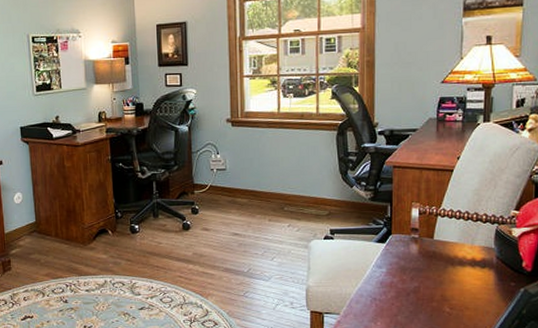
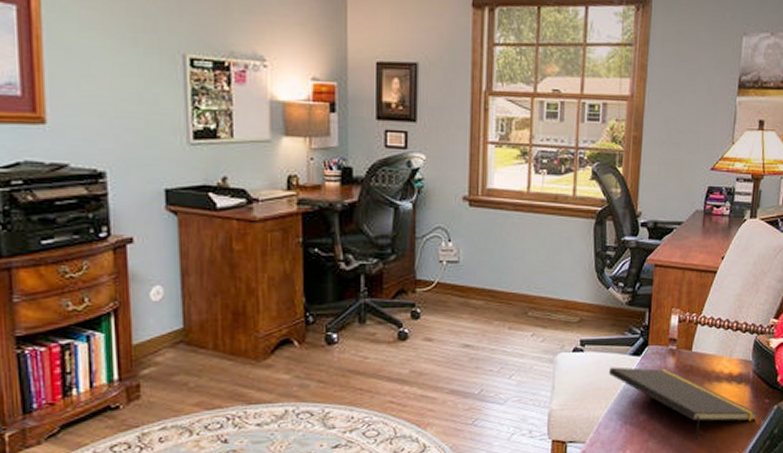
notepad: none [356,252,504,316] -> present [608,367,758,439]

